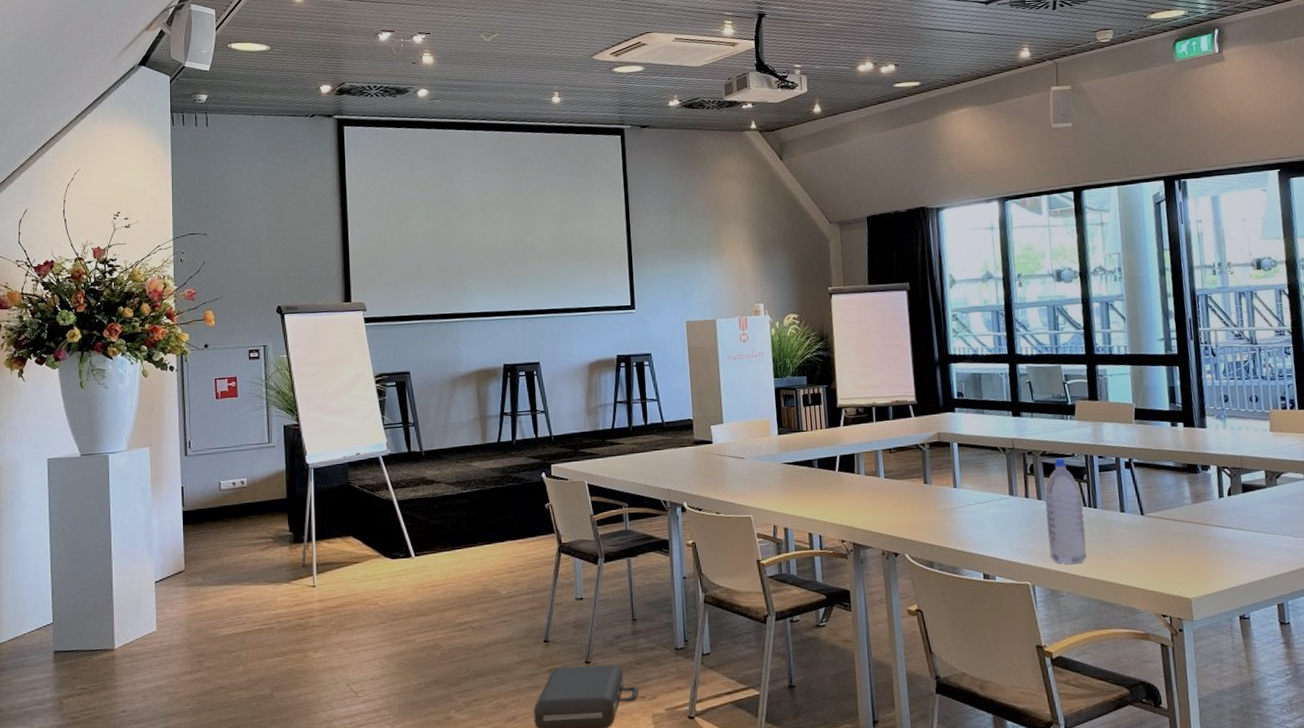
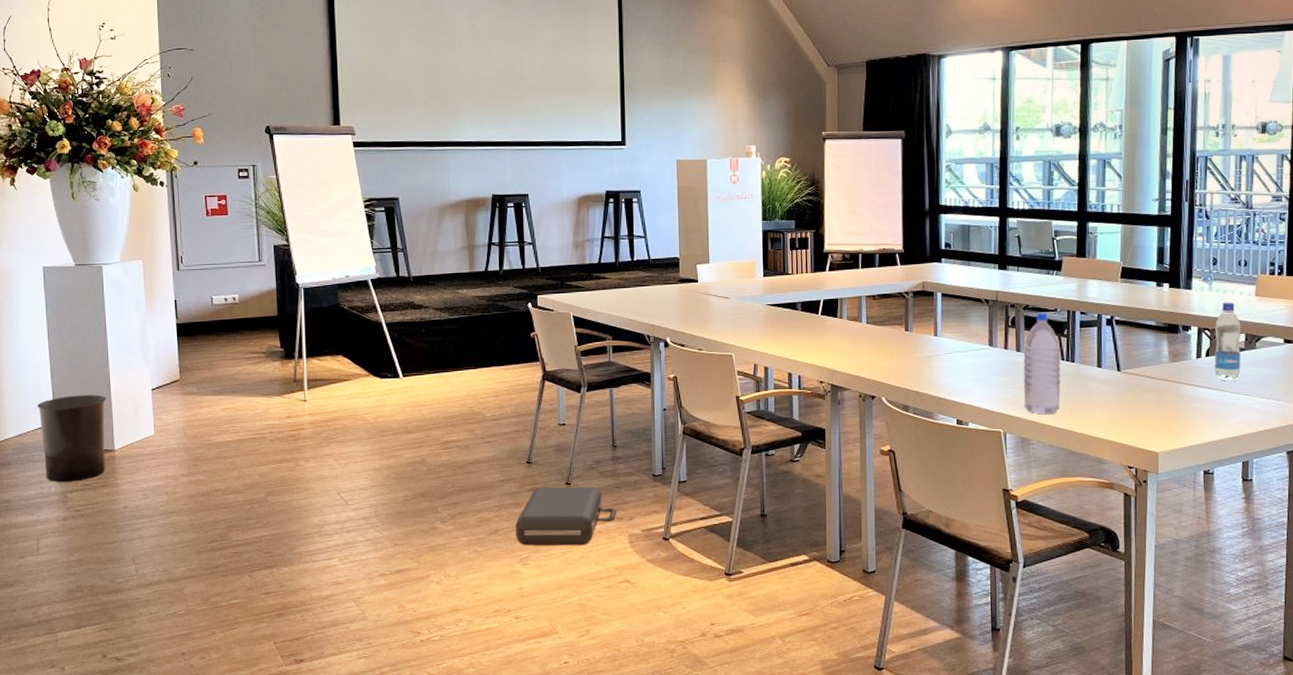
waste bin: none [35,590,108,687] -> present [37,395,107,482]
bottle: none [1234,439,1265,521] -> present [1214,302,1241,381]

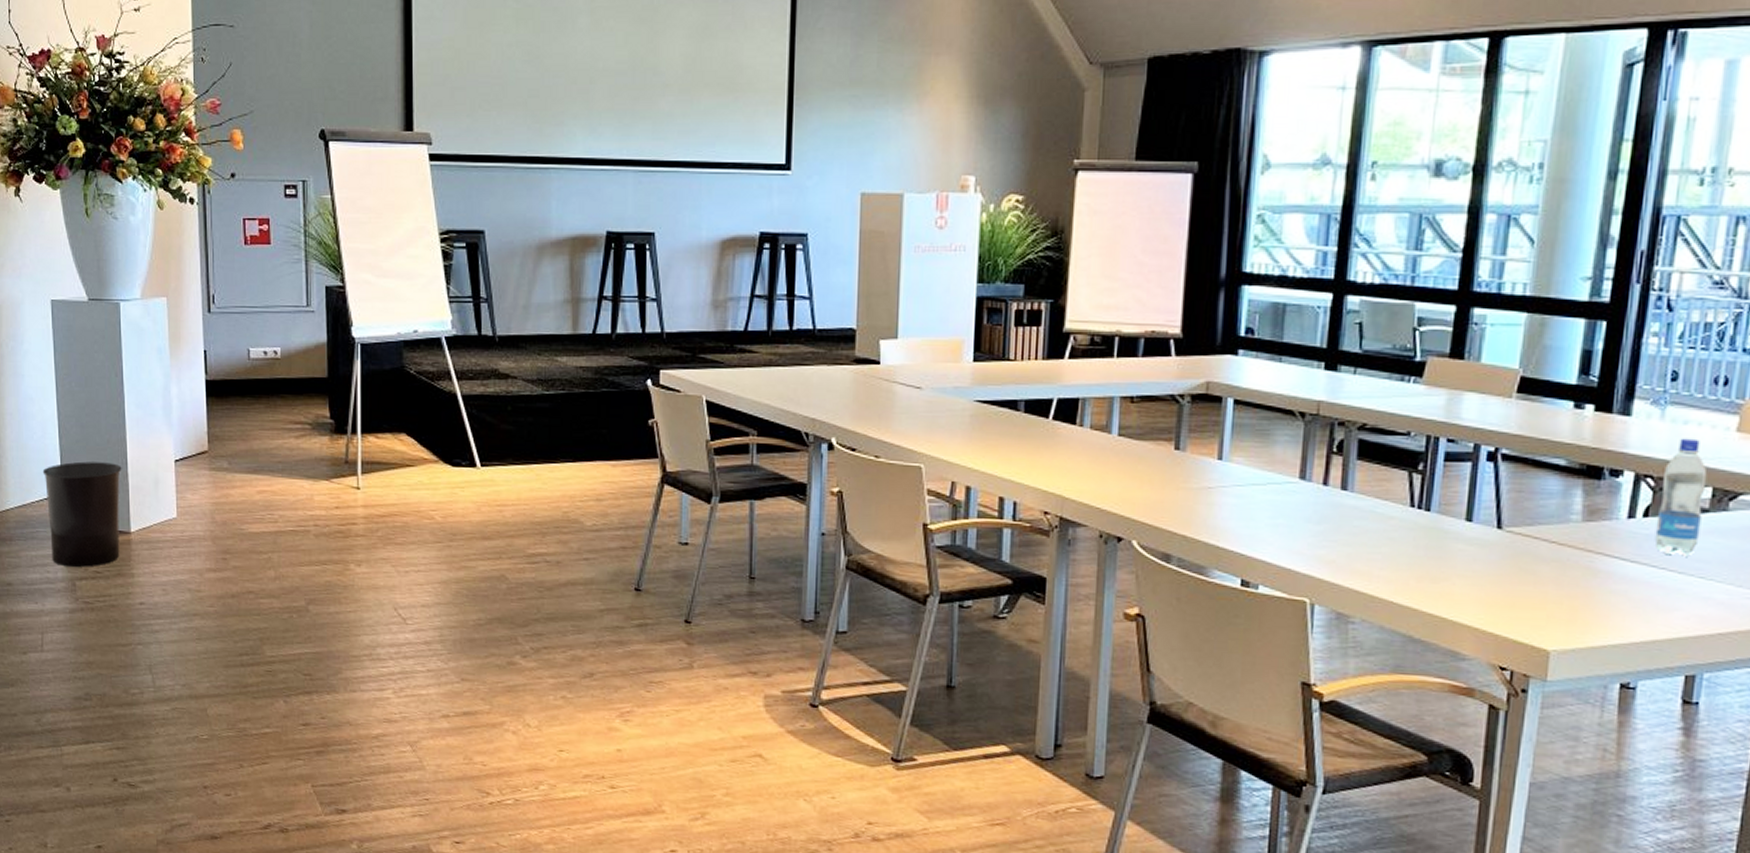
briefcase: present [515,486,618,546] -> none [616,622,751,704]
water bottle: present [1023,312,1061,415] -> none [1345,435,1411,583]

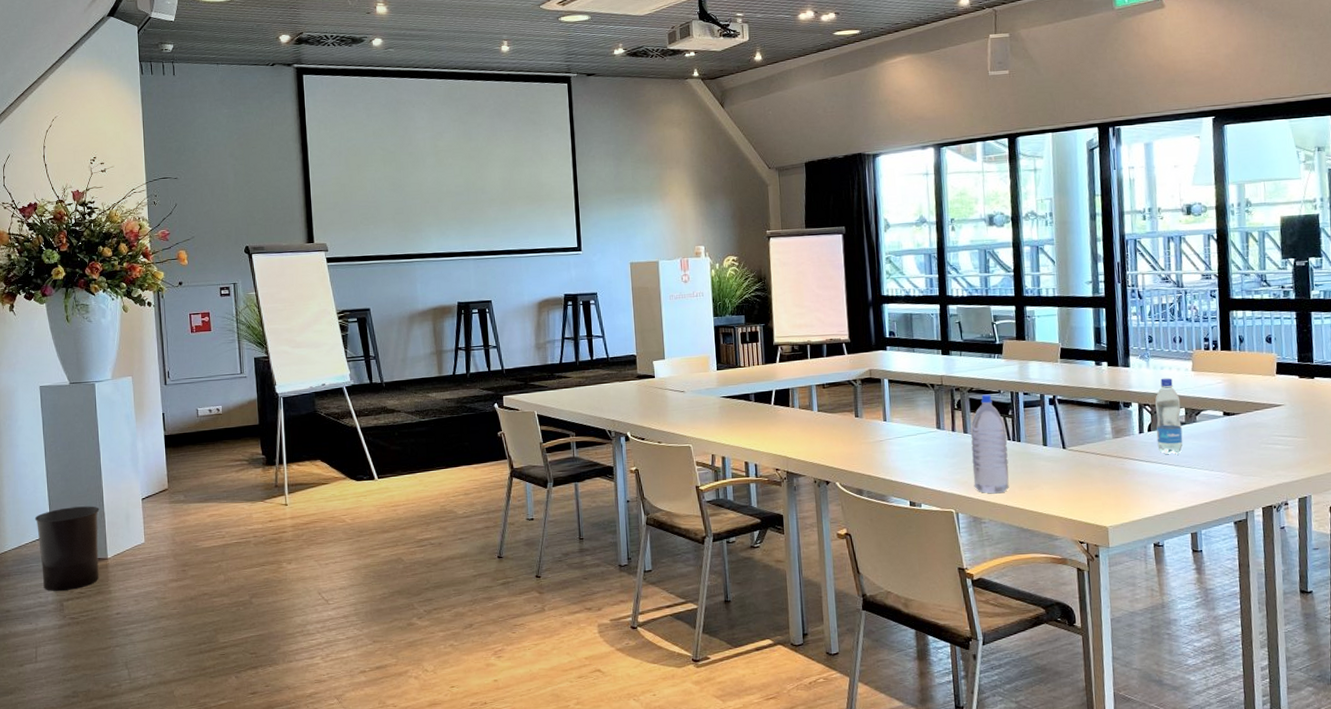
water bottle: none [1345,435,1411,583] -> present [970,394,1009,494]

